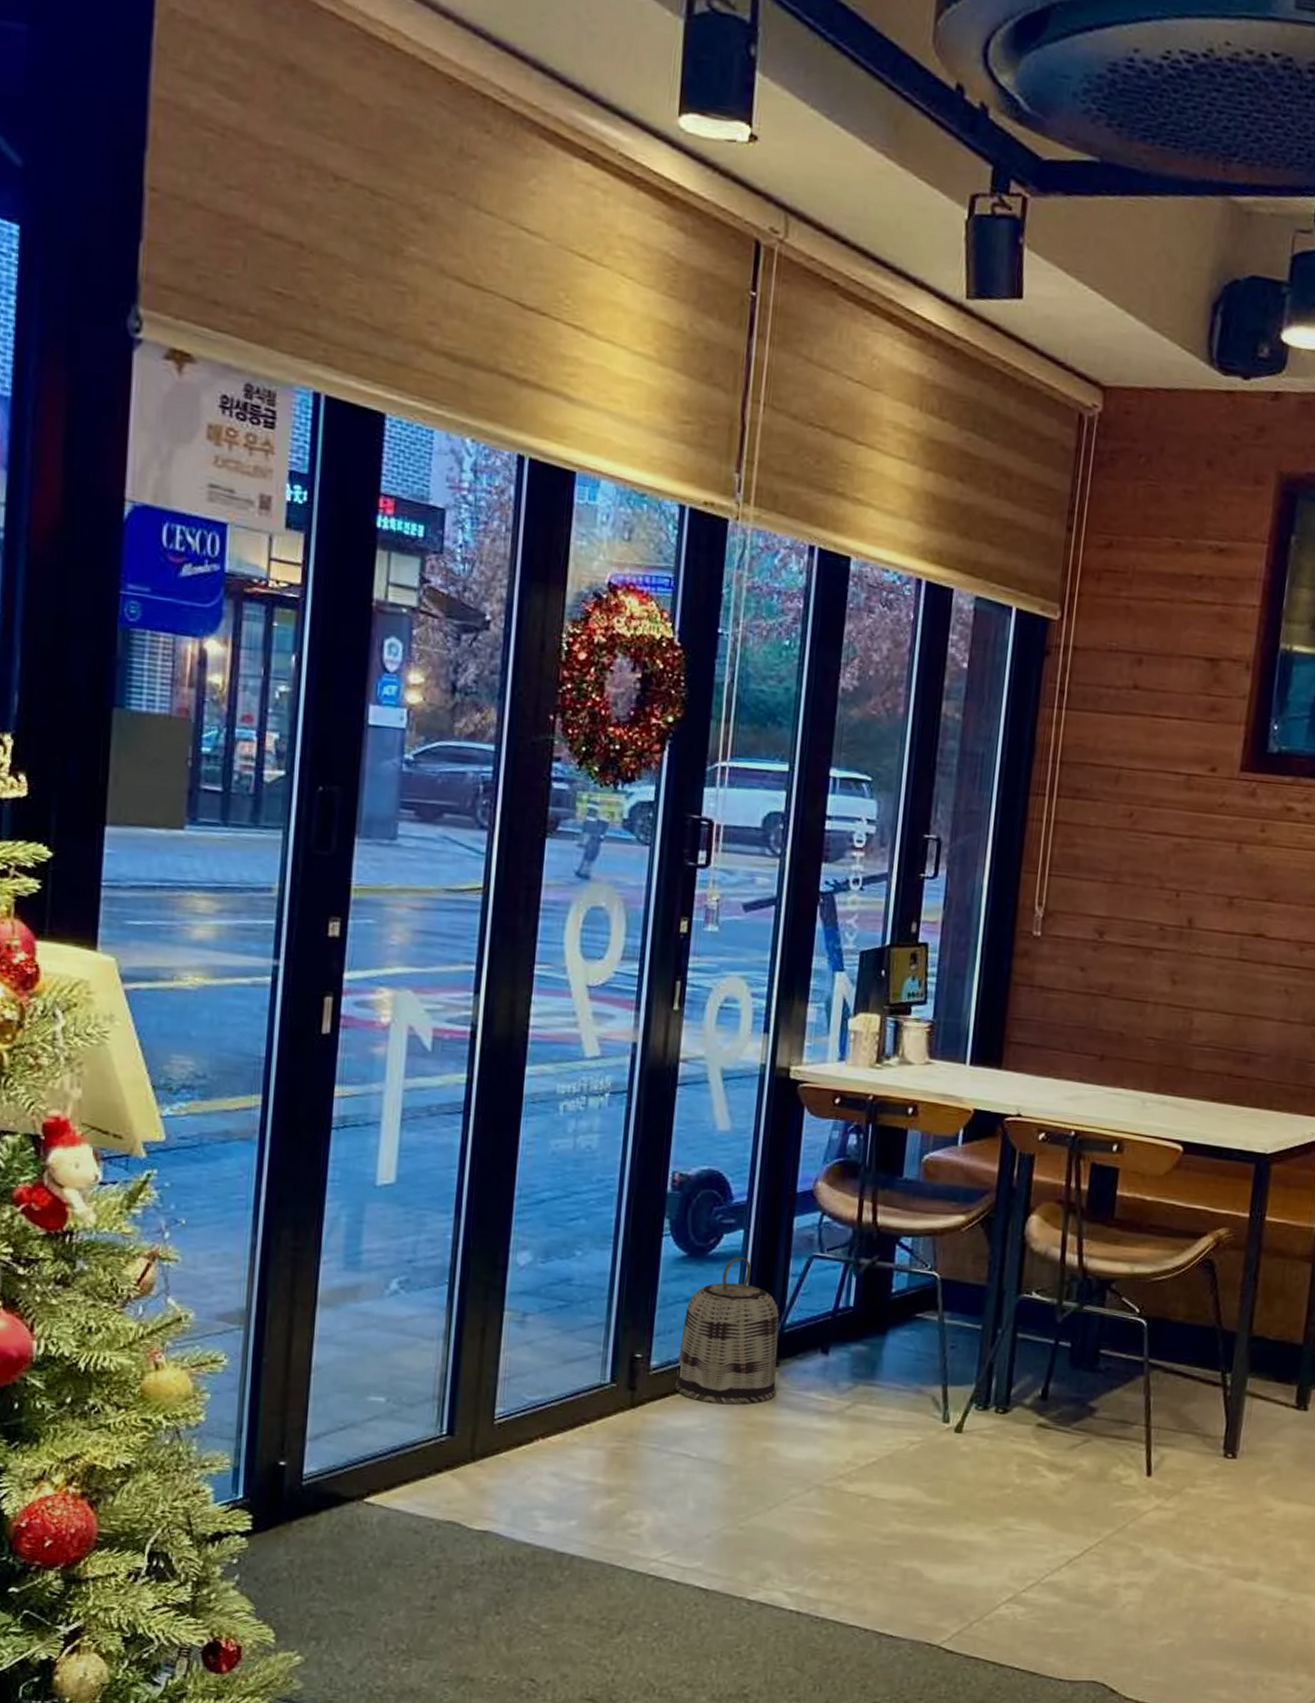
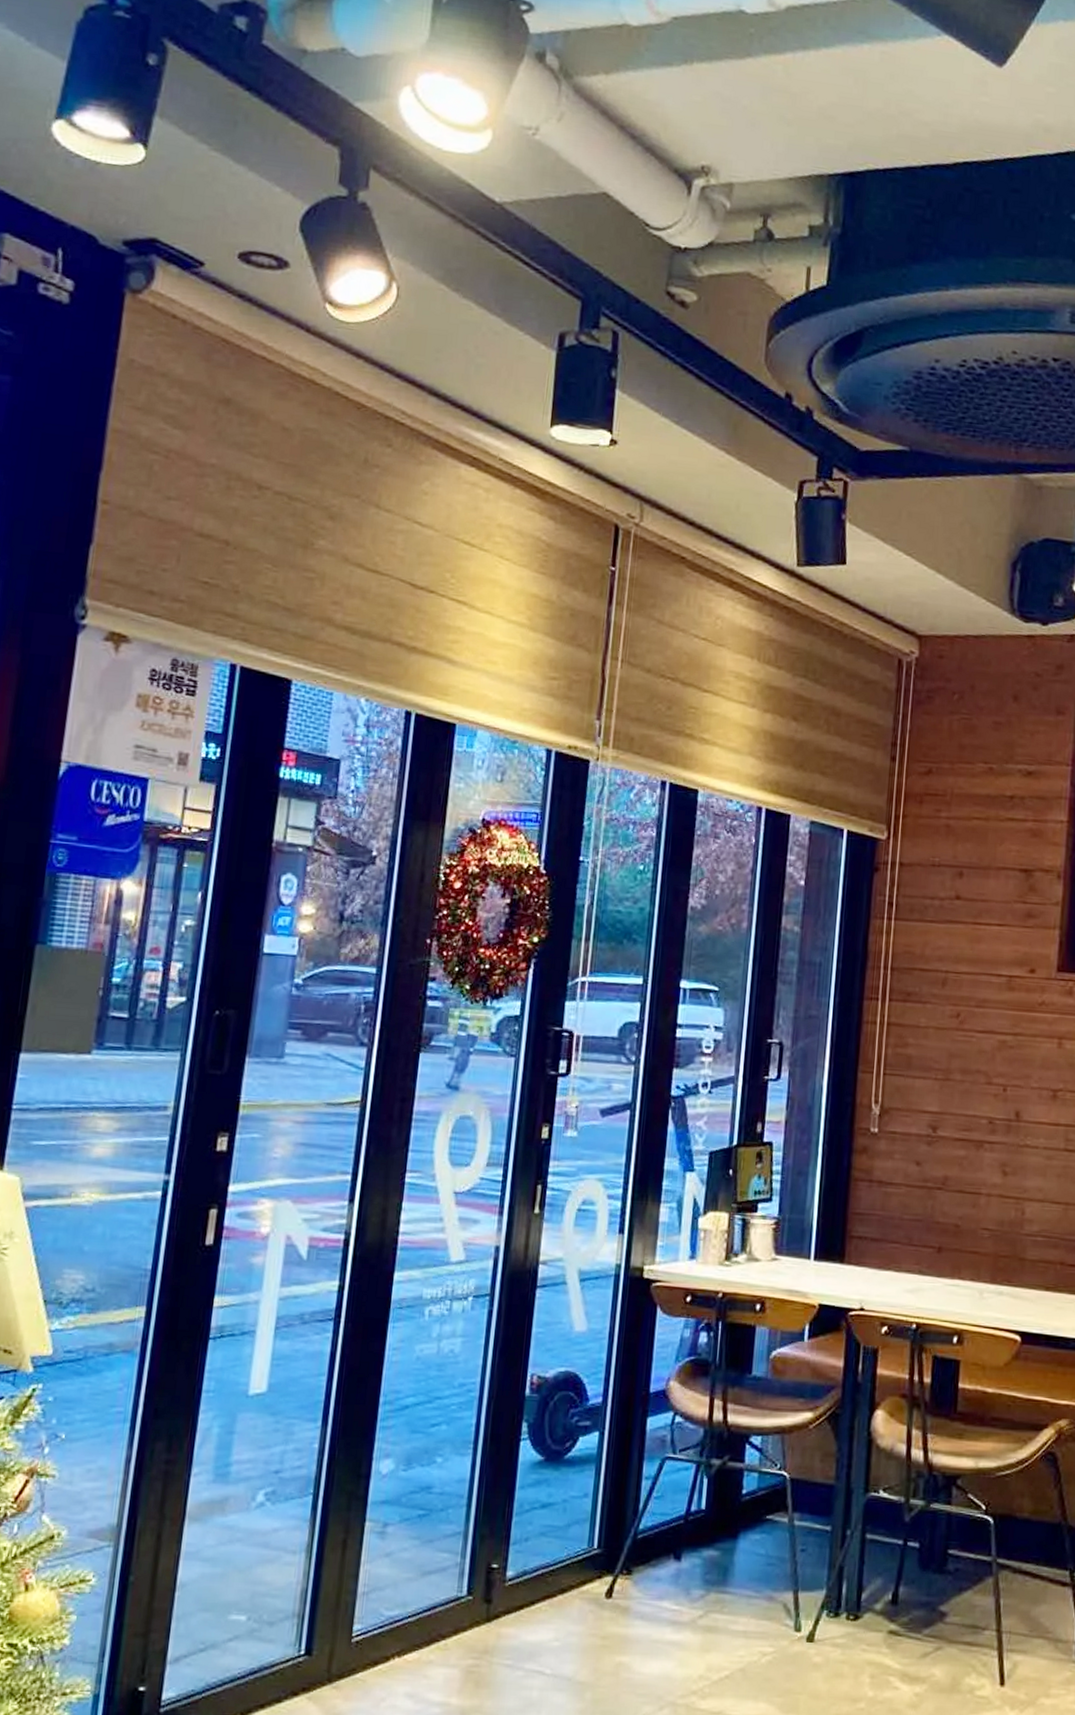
basket: present [675,1256,779,1405] -> none [530,1460,633,1617]

